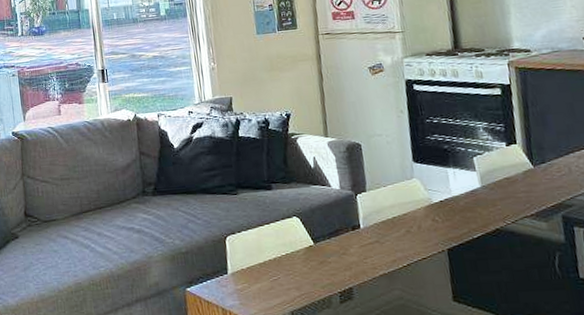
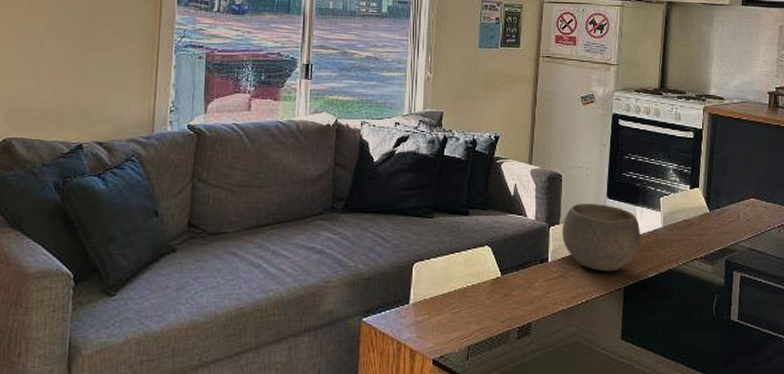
bowl: none [369,169,459,235] -> present [562,204,640,272]

